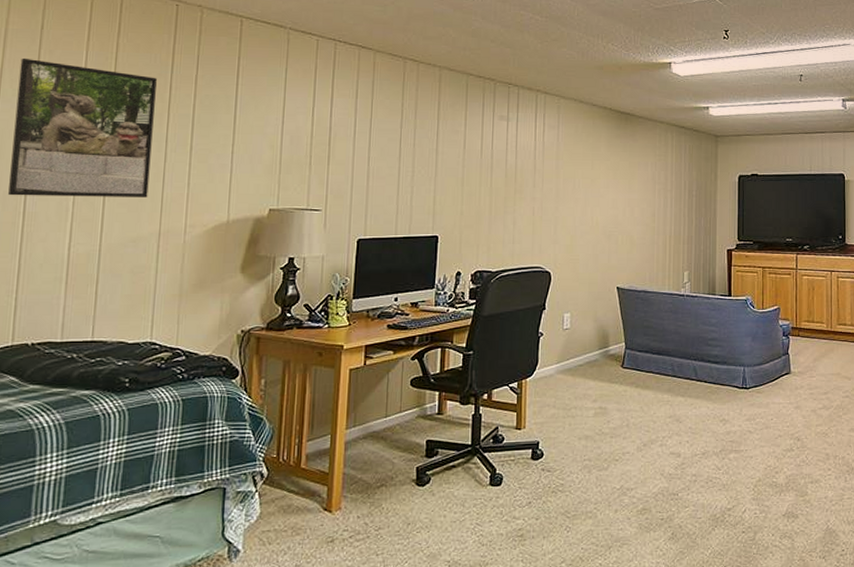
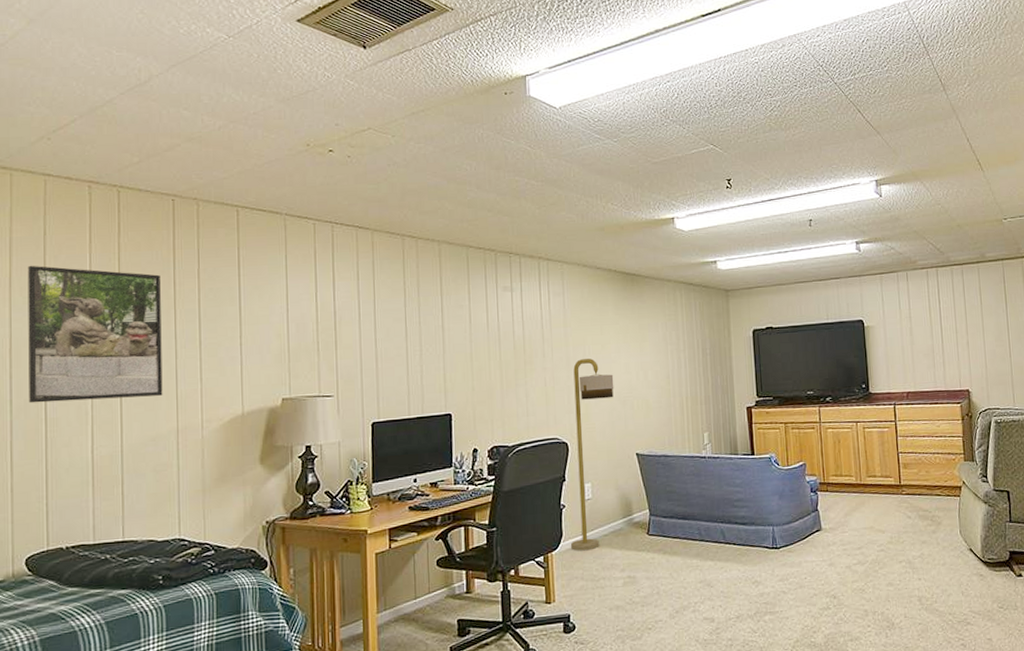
floor lamp: none [545,192,601,380] -> present [570,359,614,551]

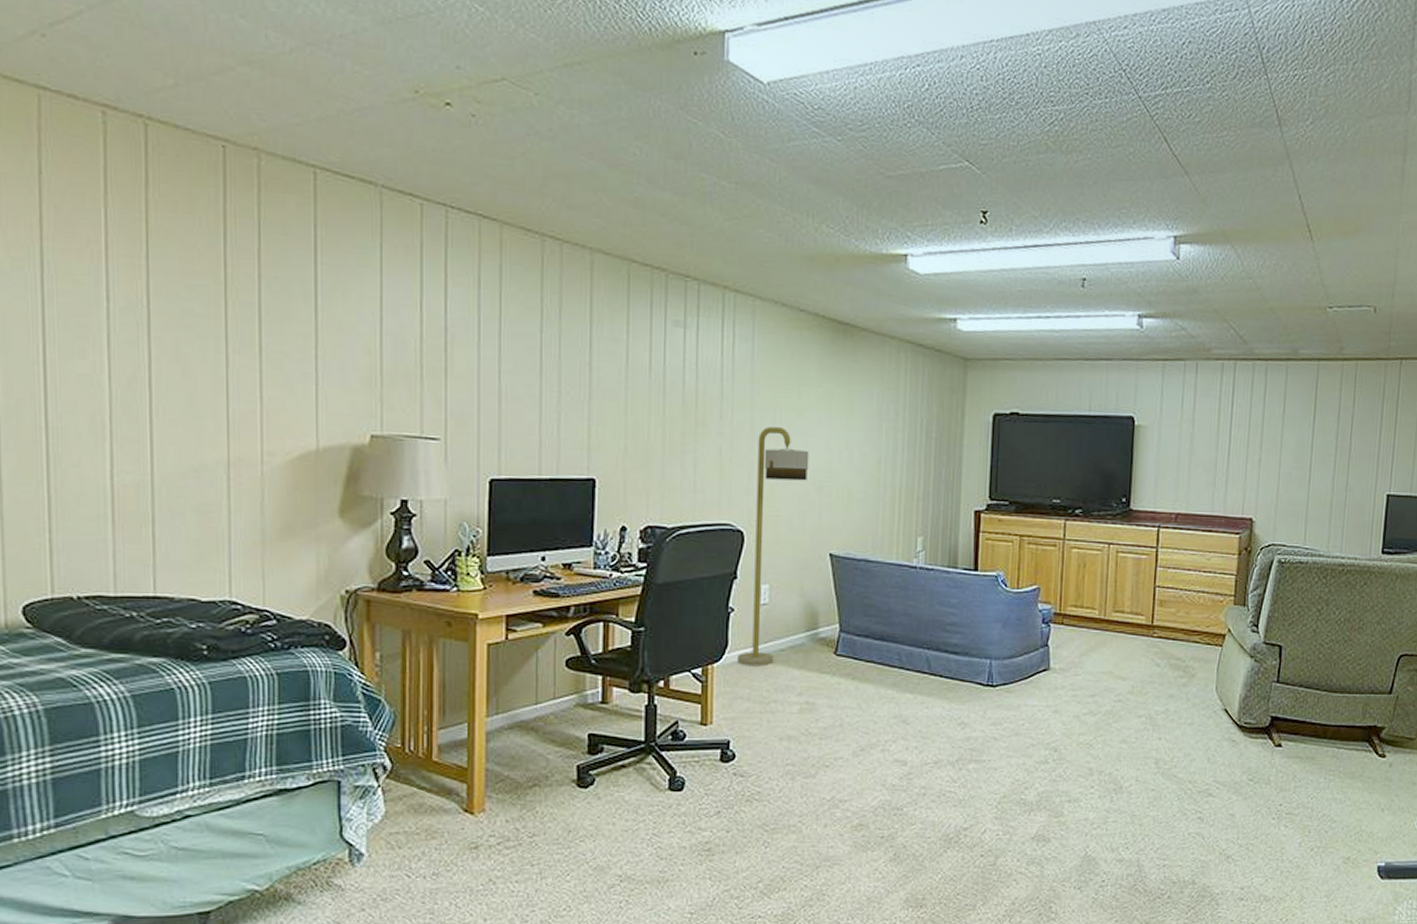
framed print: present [27,265,163,403] -> none [16,214,208,414]

